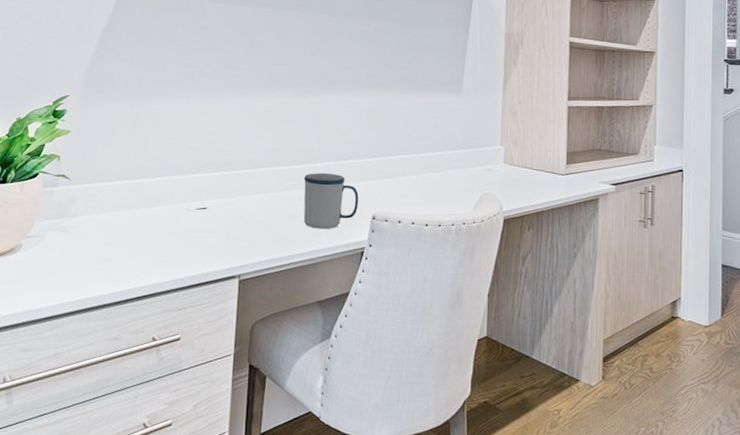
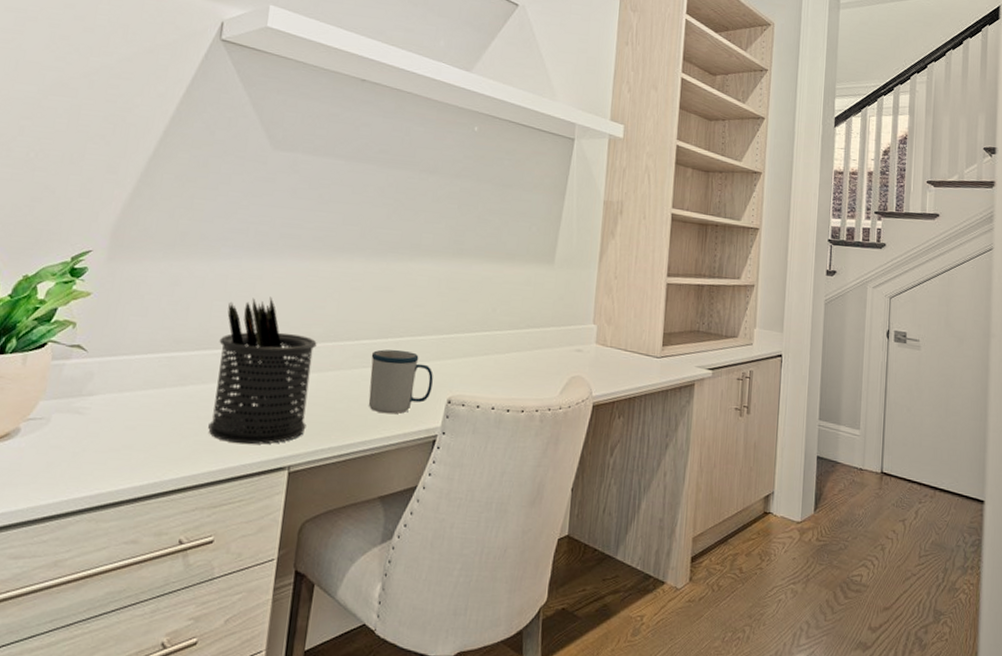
pen holder: none [171,129,257,257] -> present [208,296,317,445]

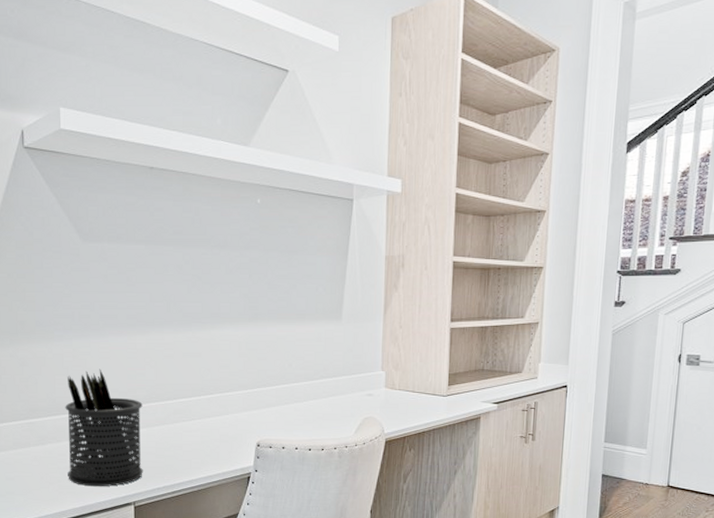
mug: present [368,349,433,414] -> none [188,406,242,458]

